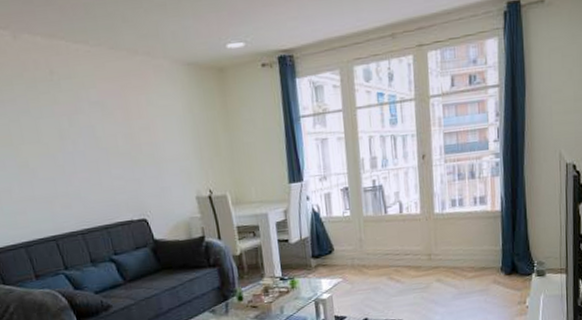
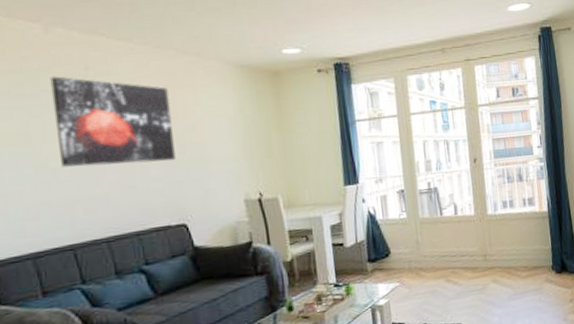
wall art: none [22,81,134,167] -> present [50,76,176,167]

